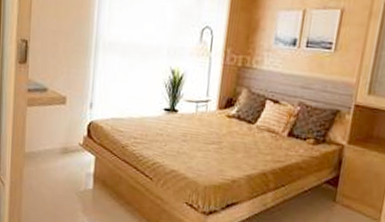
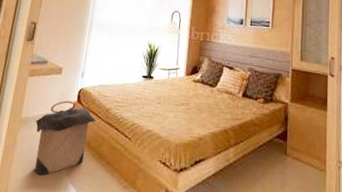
laundry hamper: none [41,134,111,213] -> present [34,100,97,176]

